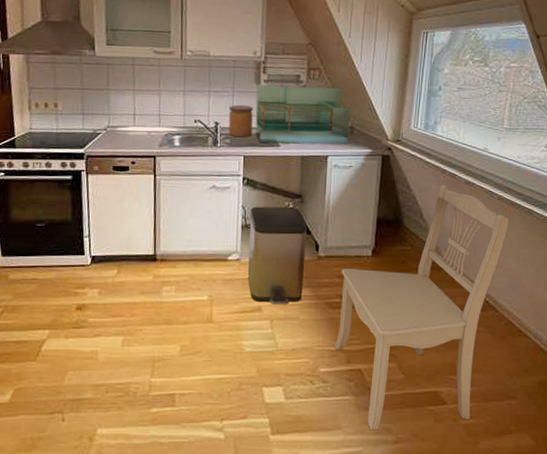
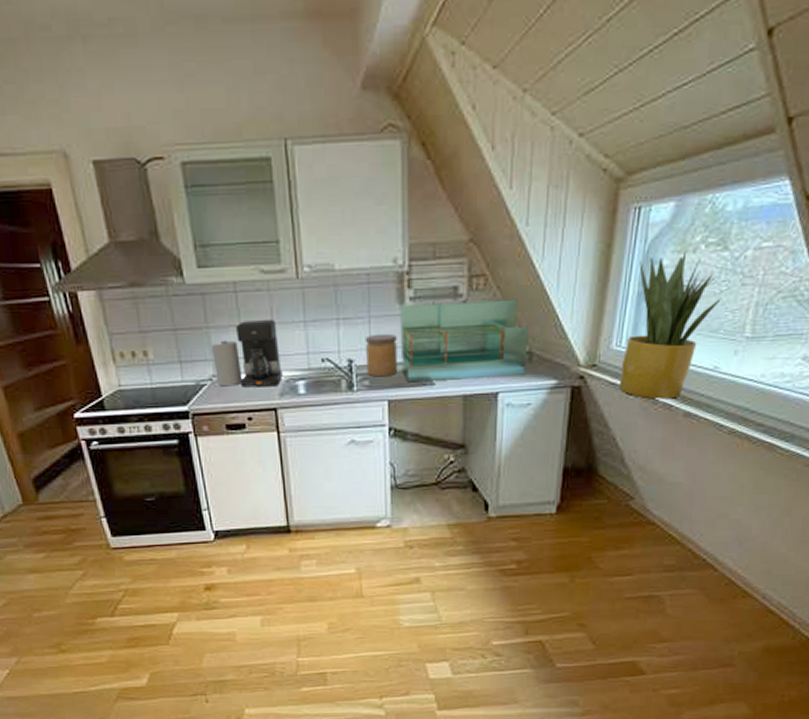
paper towel holder: none [109,100,131,136] -> present [210,340,243,387]
coffee maker: none [128,86,163,139] -> present [235,318,283,388]
pedal bin: present [248,206,308,305] -> none [400,461,474,575]
dining chair: present [335,185,509,430] -> none [510,420,742,703]
planter: none [416,64,486,170] -> present [618,250,722,400]

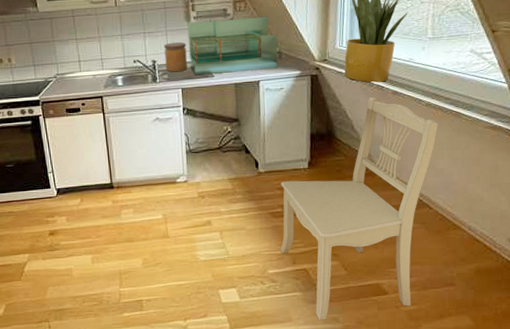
paper towel holder: present [210,340,243,387] -> none [55,49,78,82]
coffee maker: present [235,318,283,388] -> none [73,34,106,82]
dining chair: none [510,420,742,703] -> present [280,97,438,321]

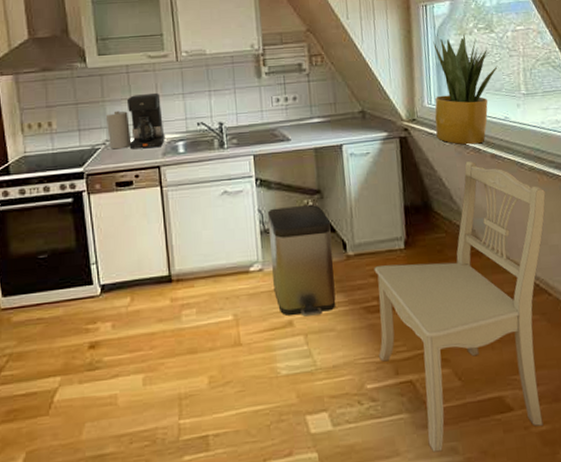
paper towel holder: none [55,49,78,82] -> present [105,110,132,150]
coffee maker: none [73,34,106,82] -> present [126,92,165,150]
jar: present [163,42,187,73] -> none [231,100,259,136]
dish rack: present [187,16,278,76] -> none [258,71,362,140]
pedal bin: none [192,131,247,218] -> present [267,205,336,317]

